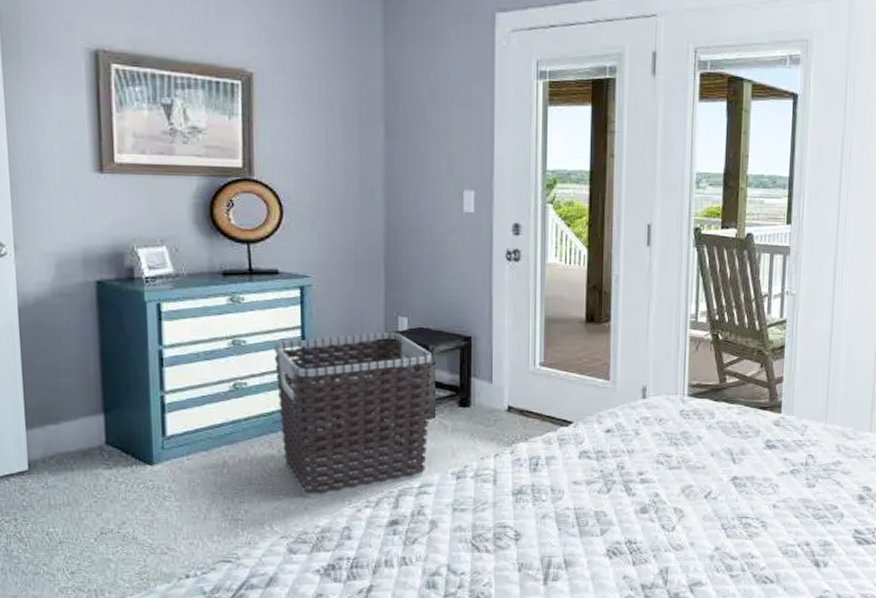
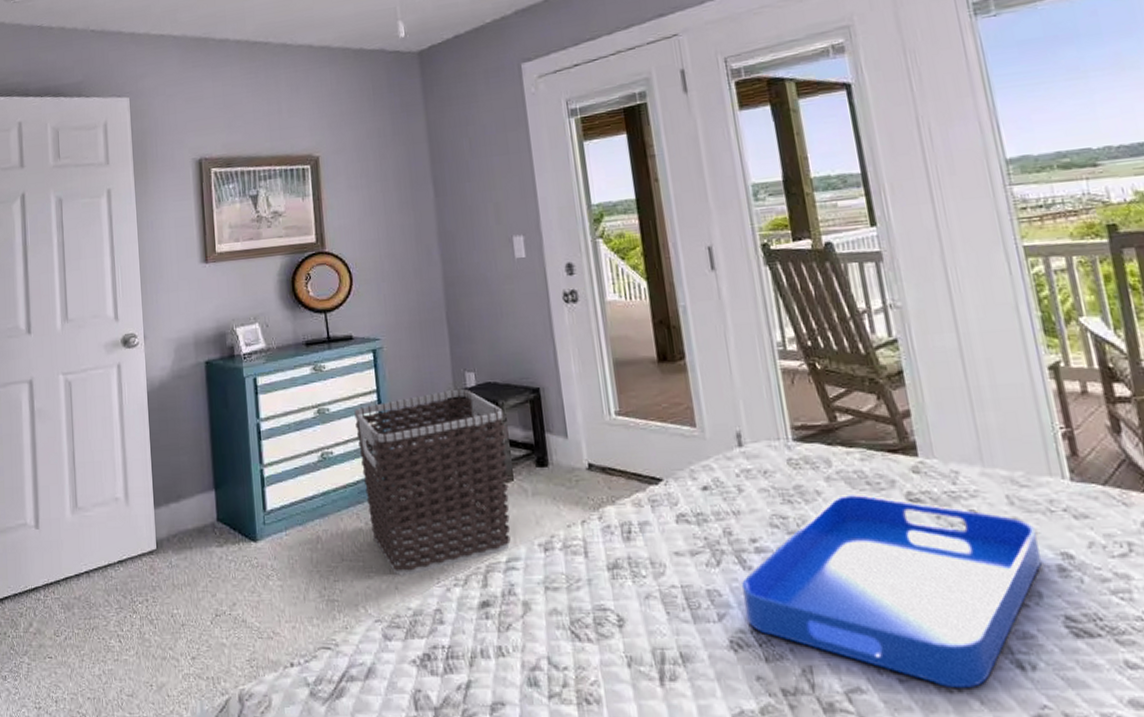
serving tray: none [624,439,851,581] -> present [742,493,1042,689]

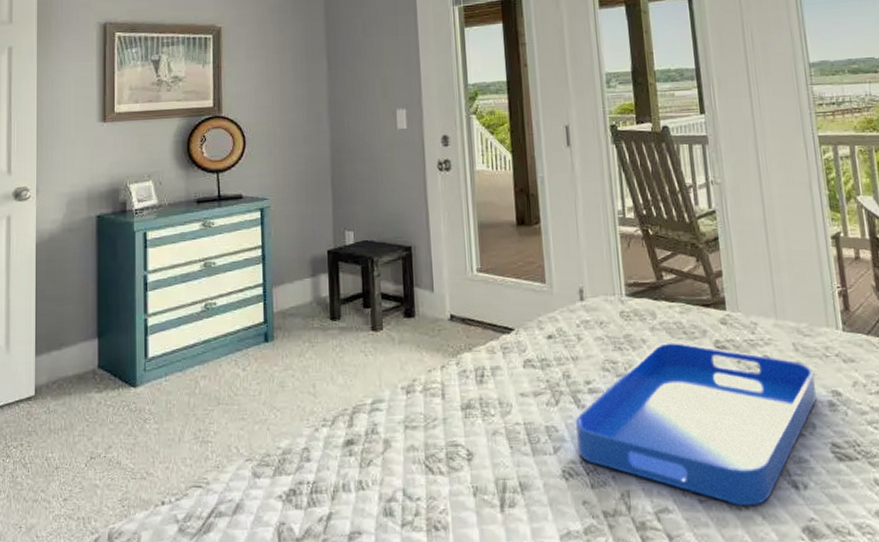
clothes hamper: present [354,388,511,576] -> none [239,246,378,418]

